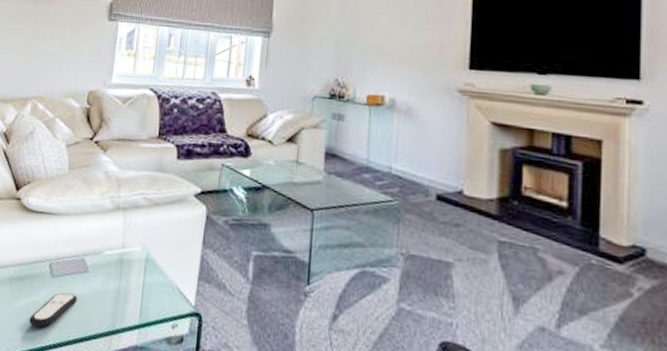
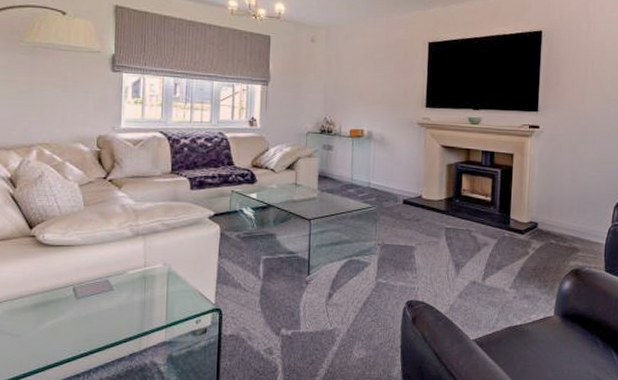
remote control: present [29,292,78,327] -> none [57,309,105,342]

